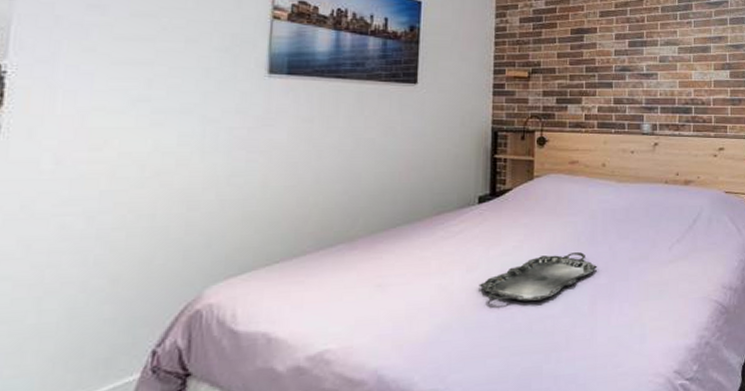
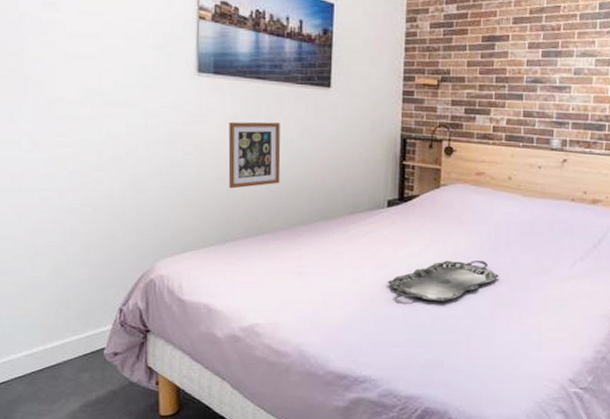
picture frame: none [299,122,361,197] -> present [228,121,281,189]

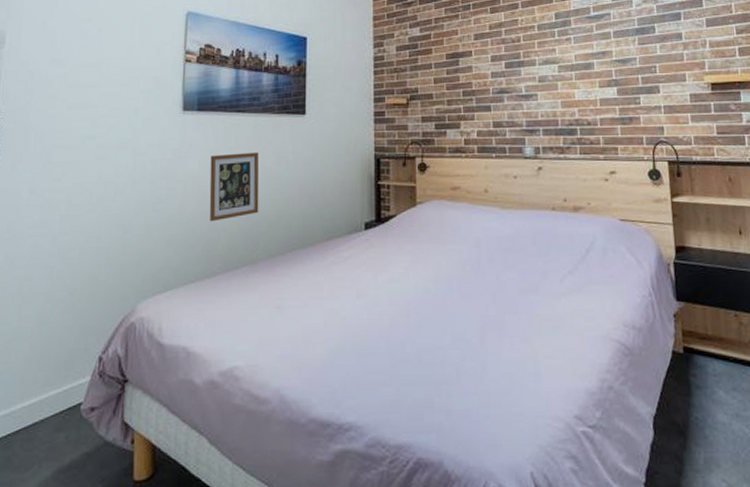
serving tray: present [387,260,500,302] -> none [368,281,486,331]

